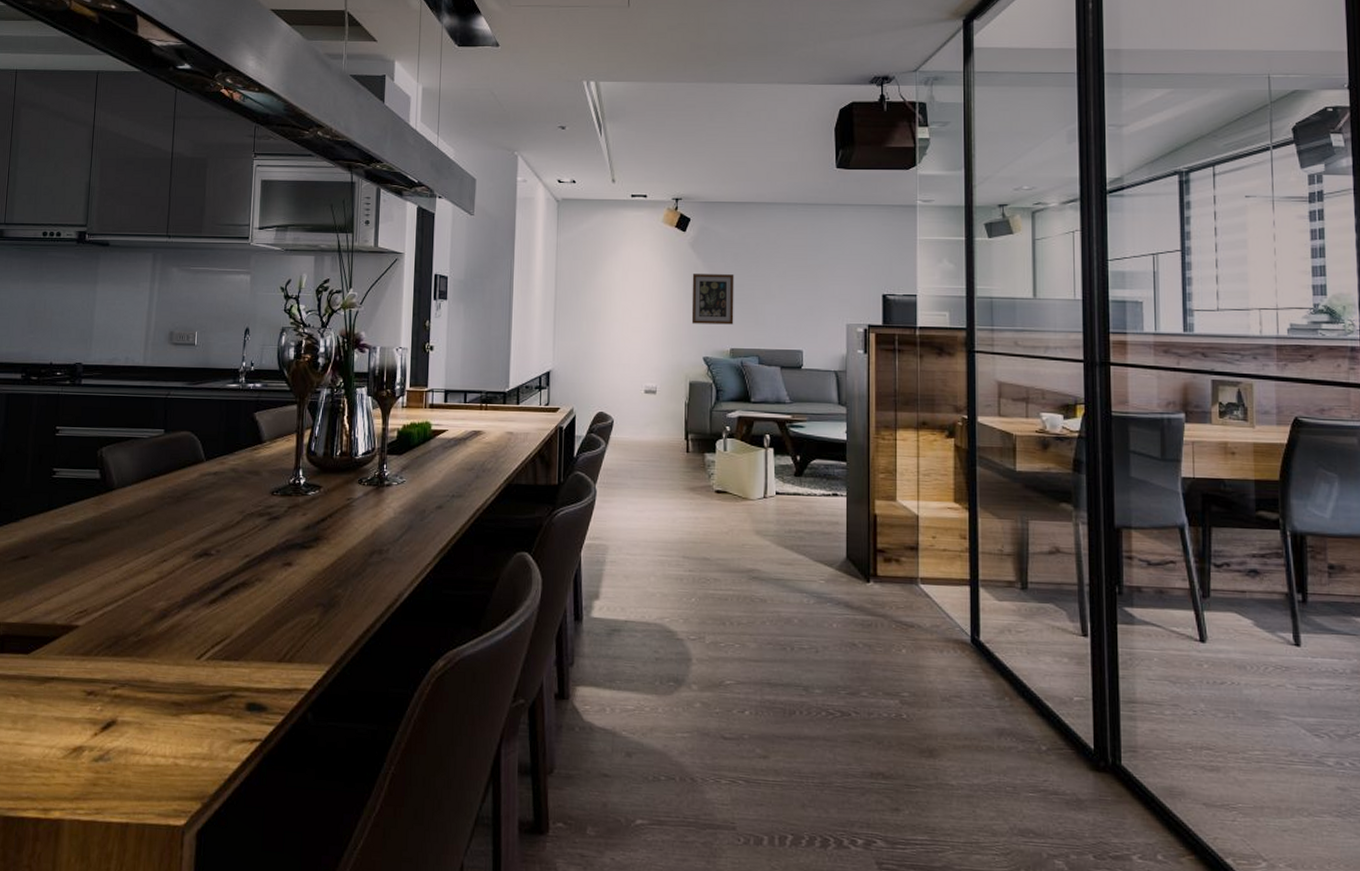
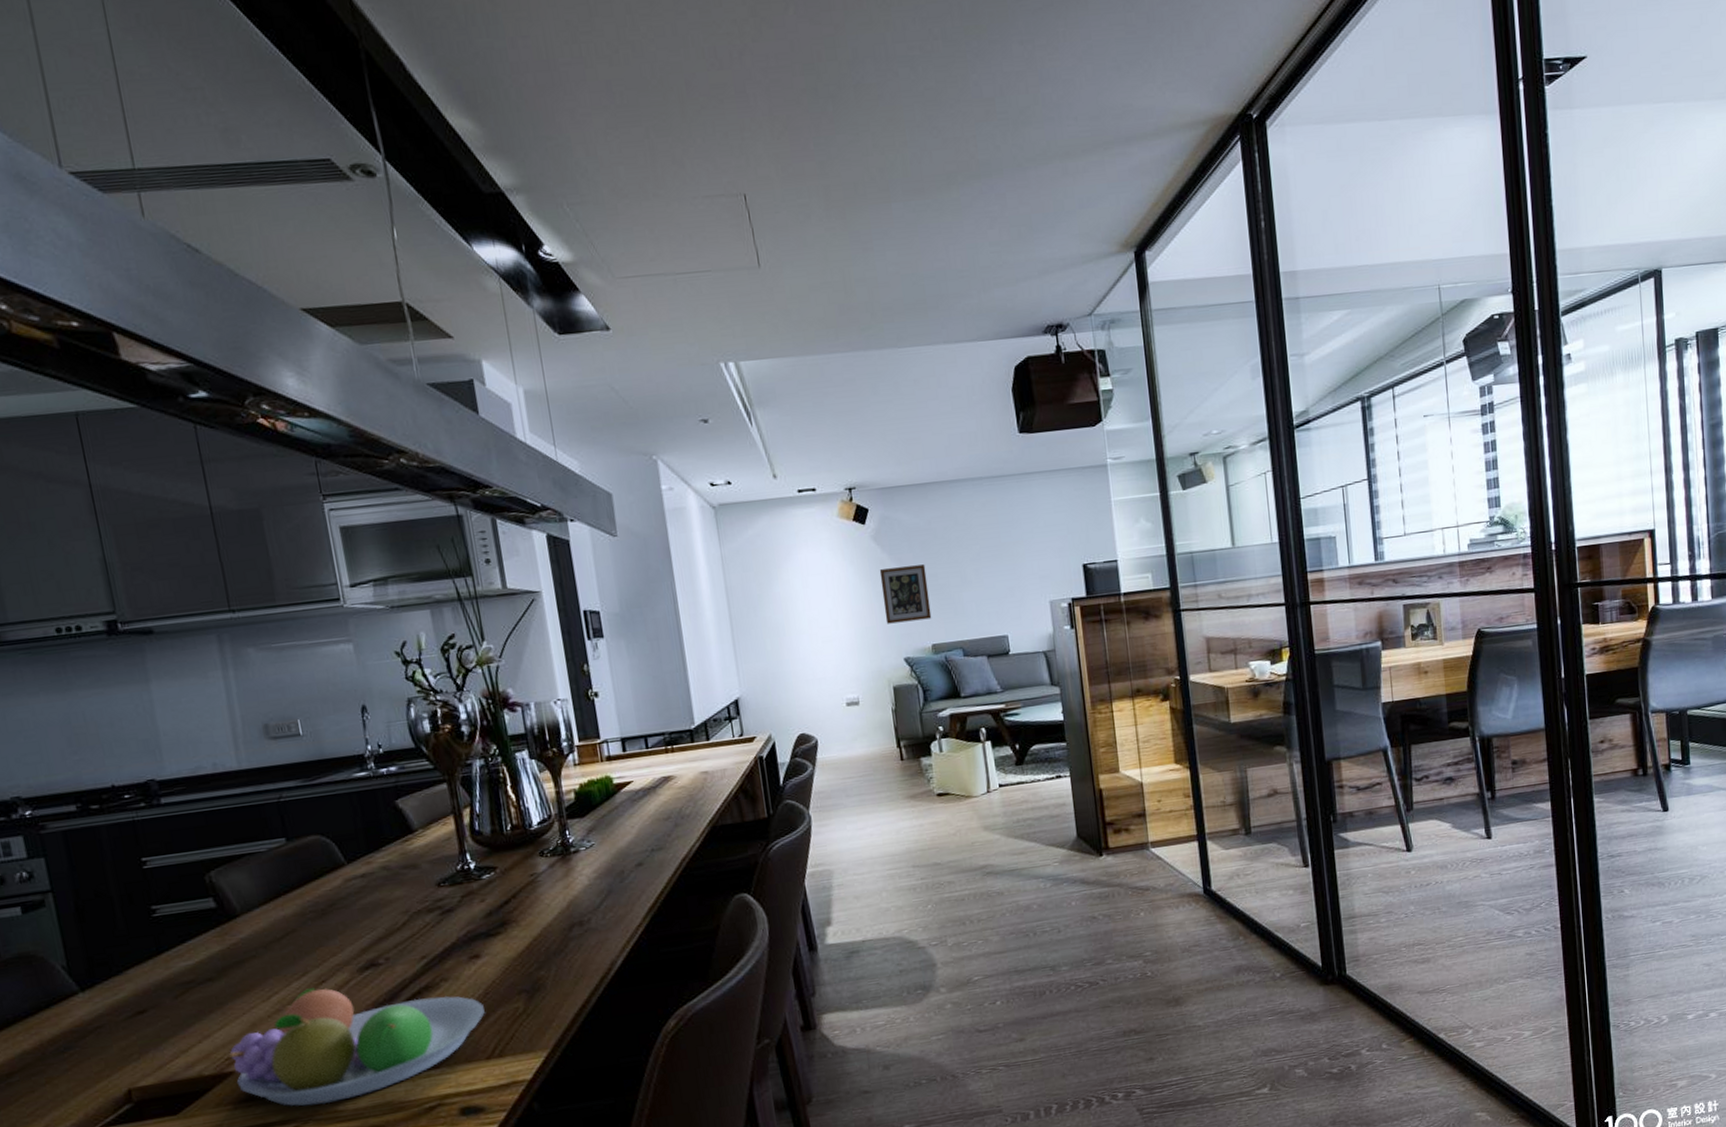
fruit bowl: none [78,564,286,673] -> present [228,988,485,1106]

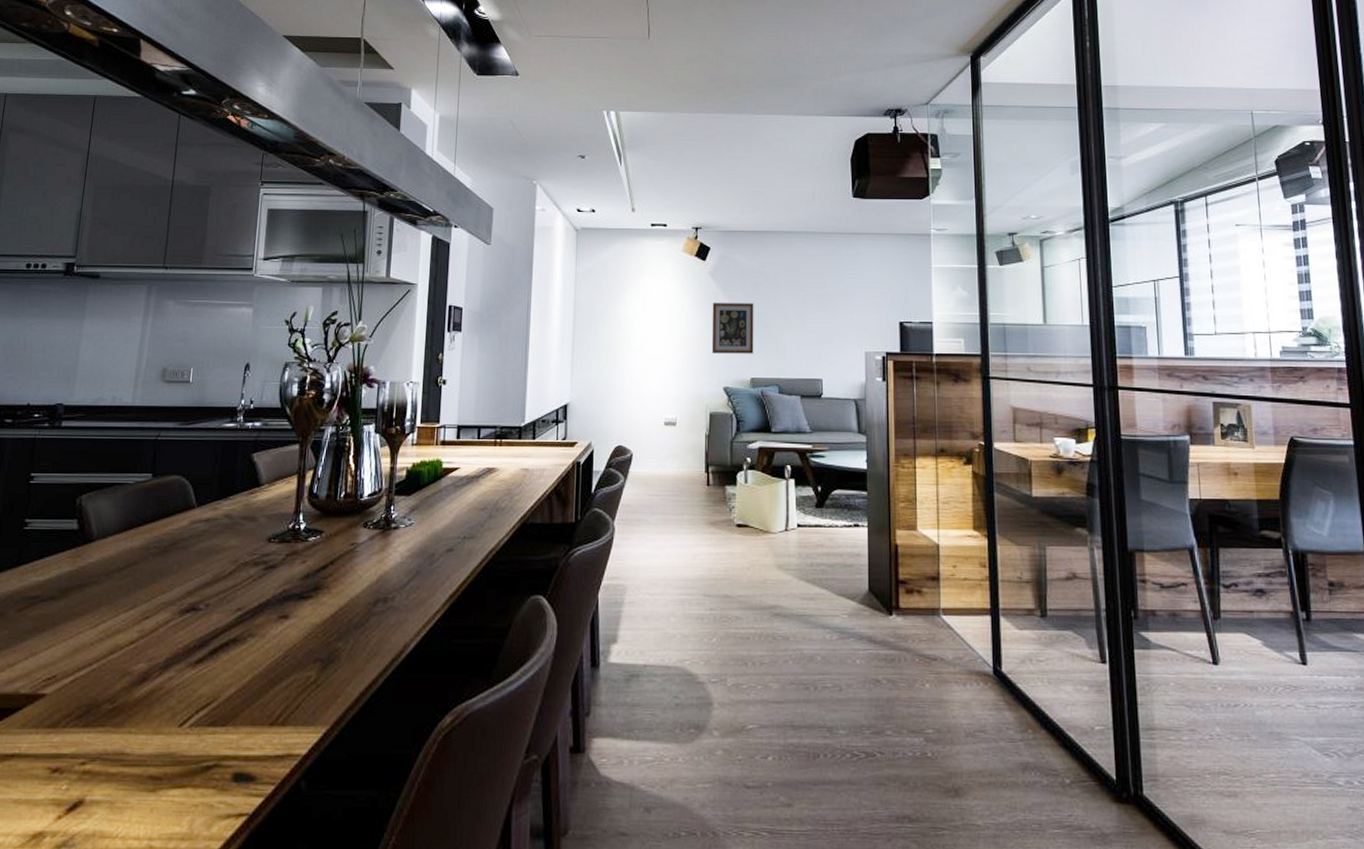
fruit bowl: present [228,988,485,1106] -> none [45,622,280,745]

